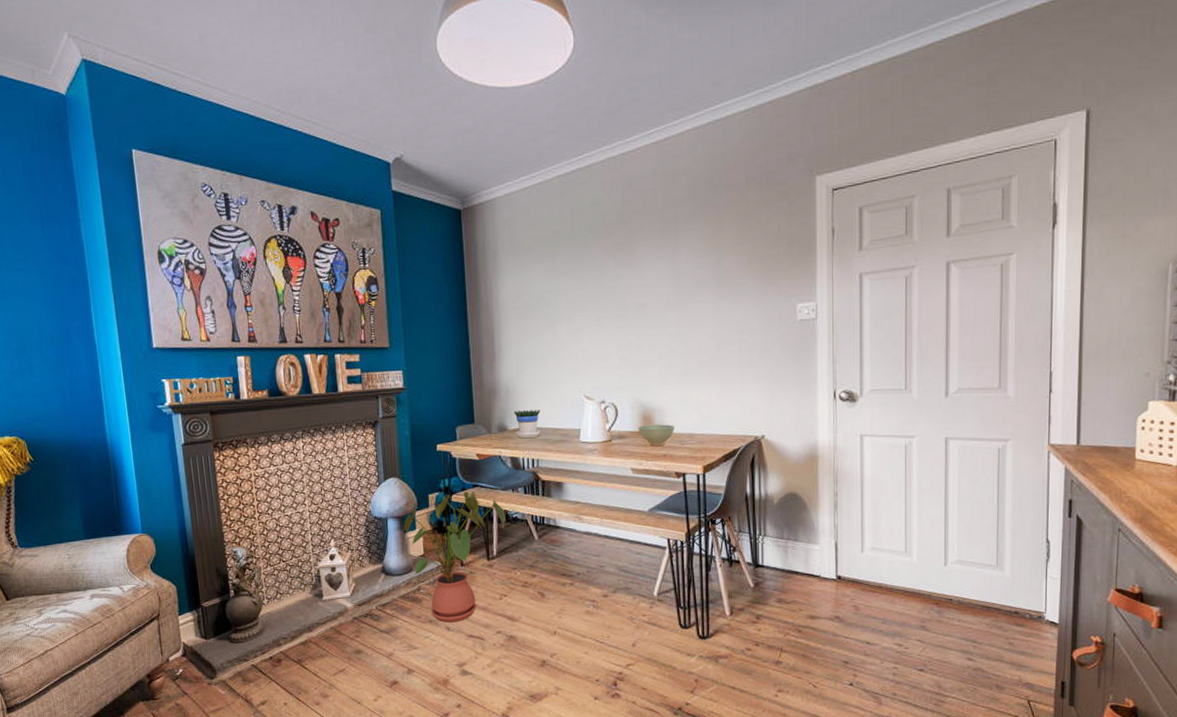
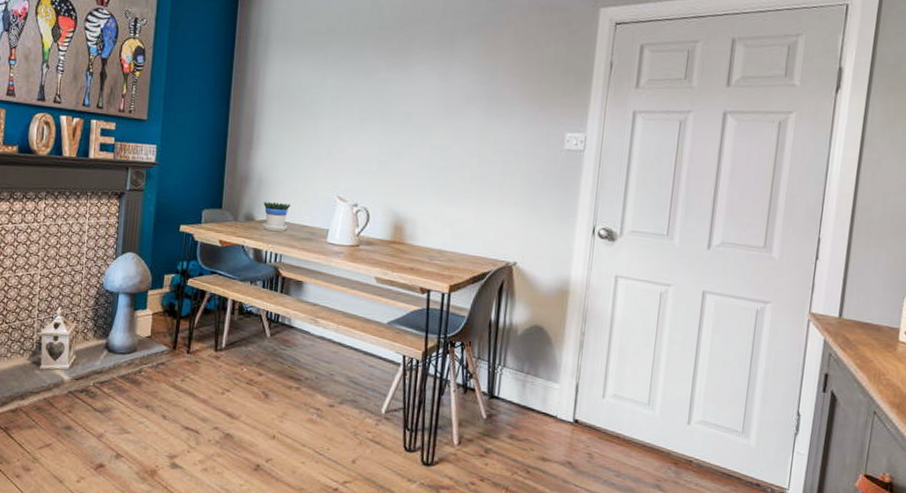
house plant: present [403,491,506,623] -> none [134,277,240,411]
bowl: present [638,424,676,447] -> none [388,234,427,259]

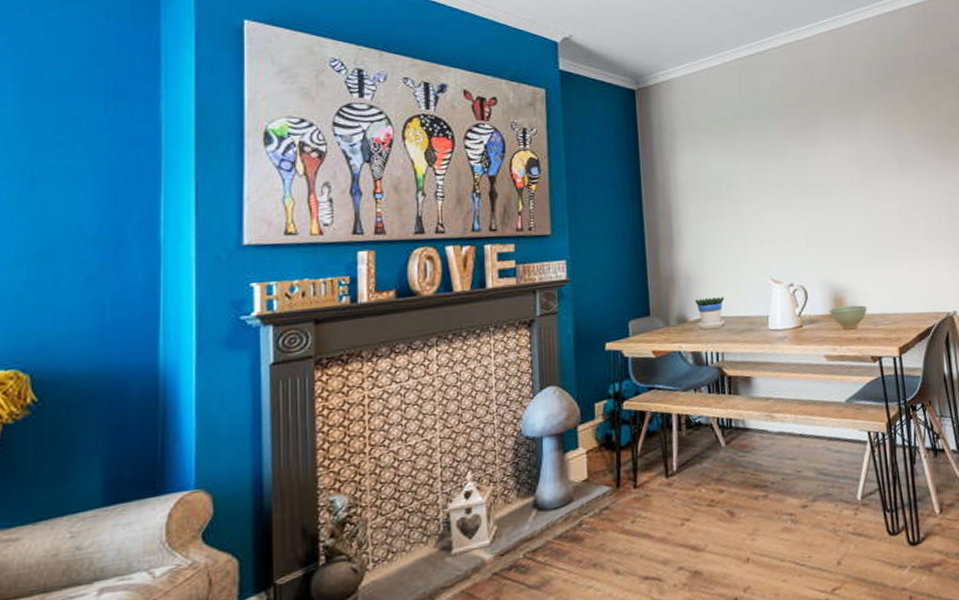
bowl: none [388,234,427,259] -> present [830,305,868,330]

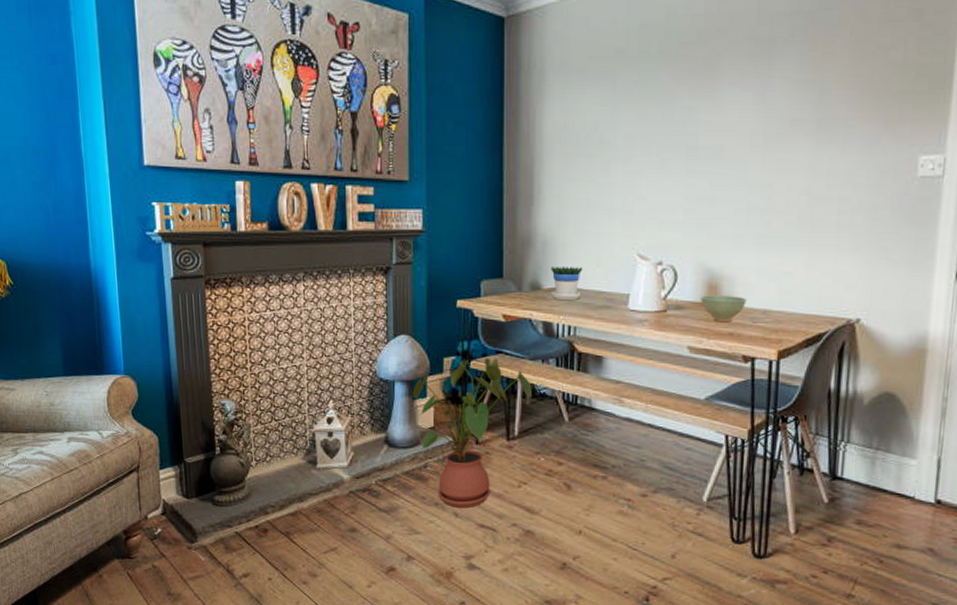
house plant: none [563,395,688,564] -> present [412,358,532,508]

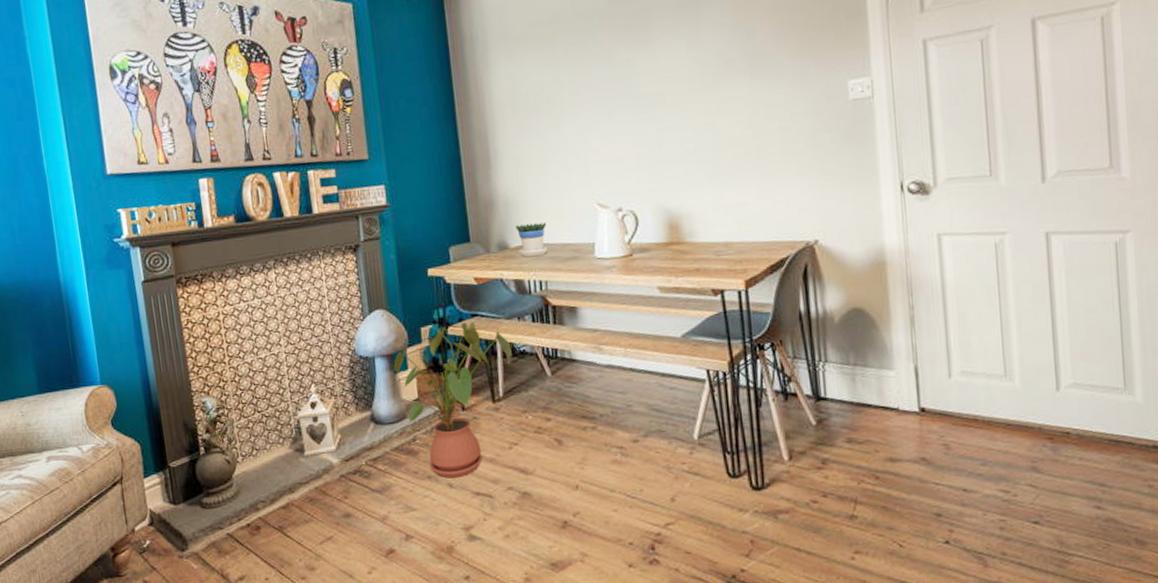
bowl: present [701,295,748,323] -> none [664,232,709,260]

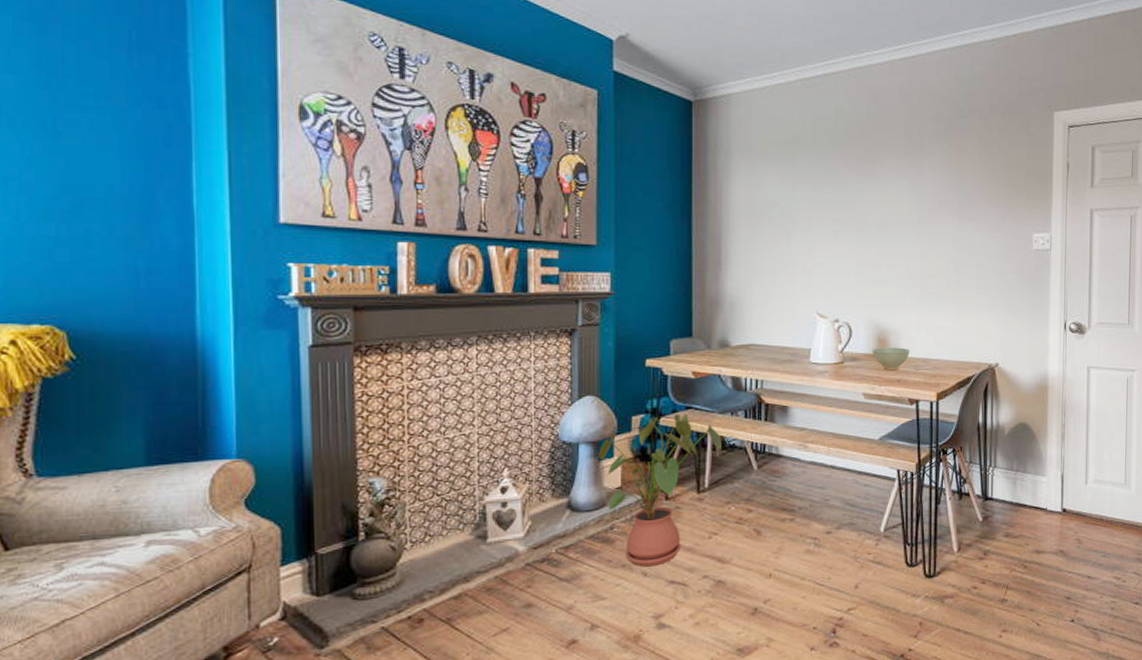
flowerpot: present [515,222,548,258] -> none [738,324,769,357]
bowl: none [664,232,709,260] -> present [873,347,911,371]

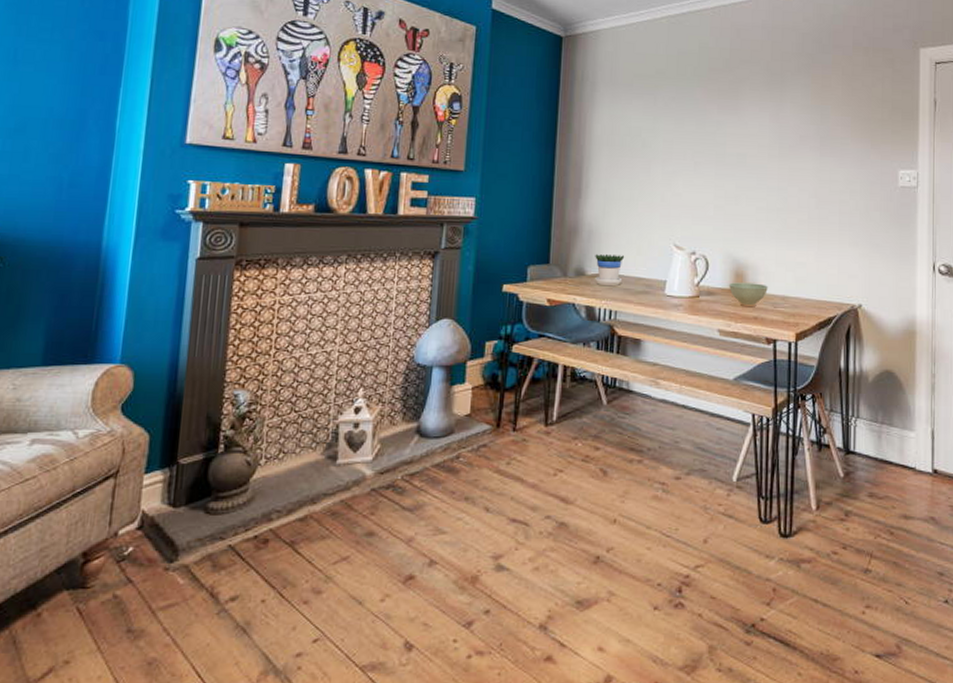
house plant: present [598,414,721,567] -> none [450,342,572,502]
flowerpot: none [738,324,769,357] -> present [595,253,625,287]

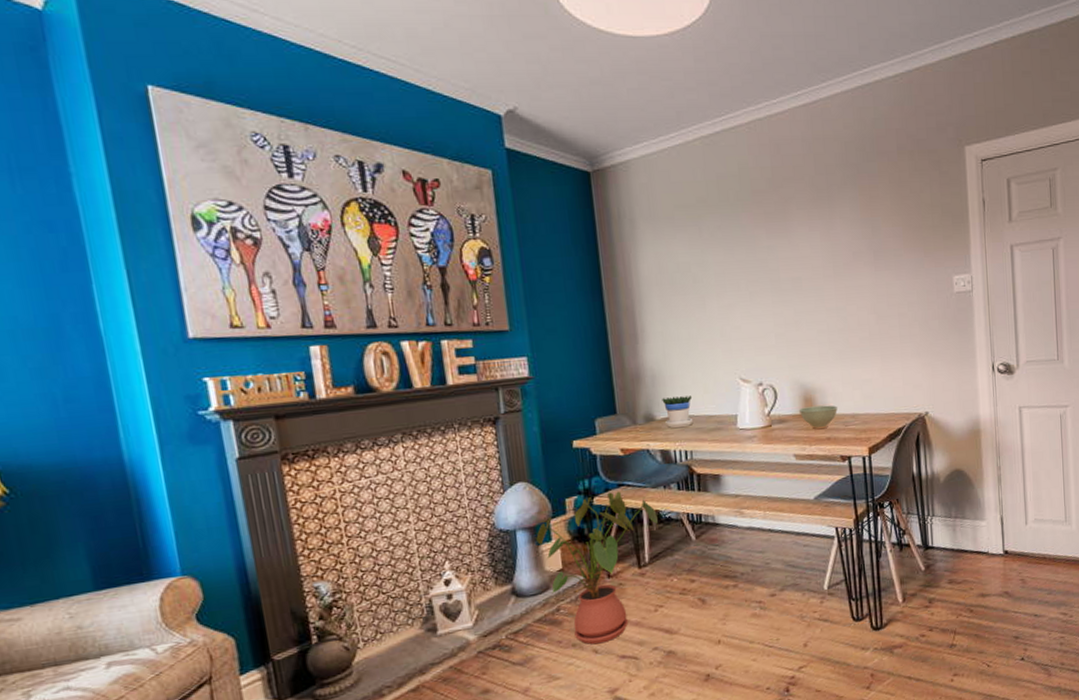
house plant: none [450,342,572,502] -> present [536,491,658,645]

